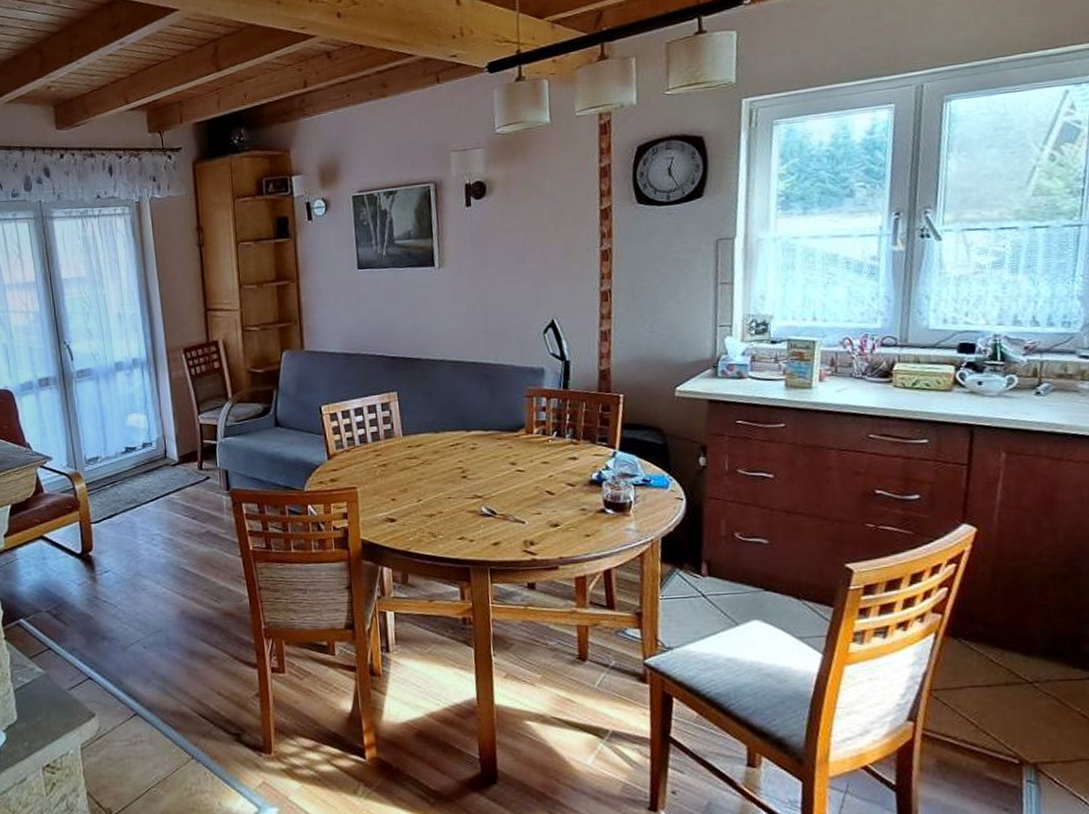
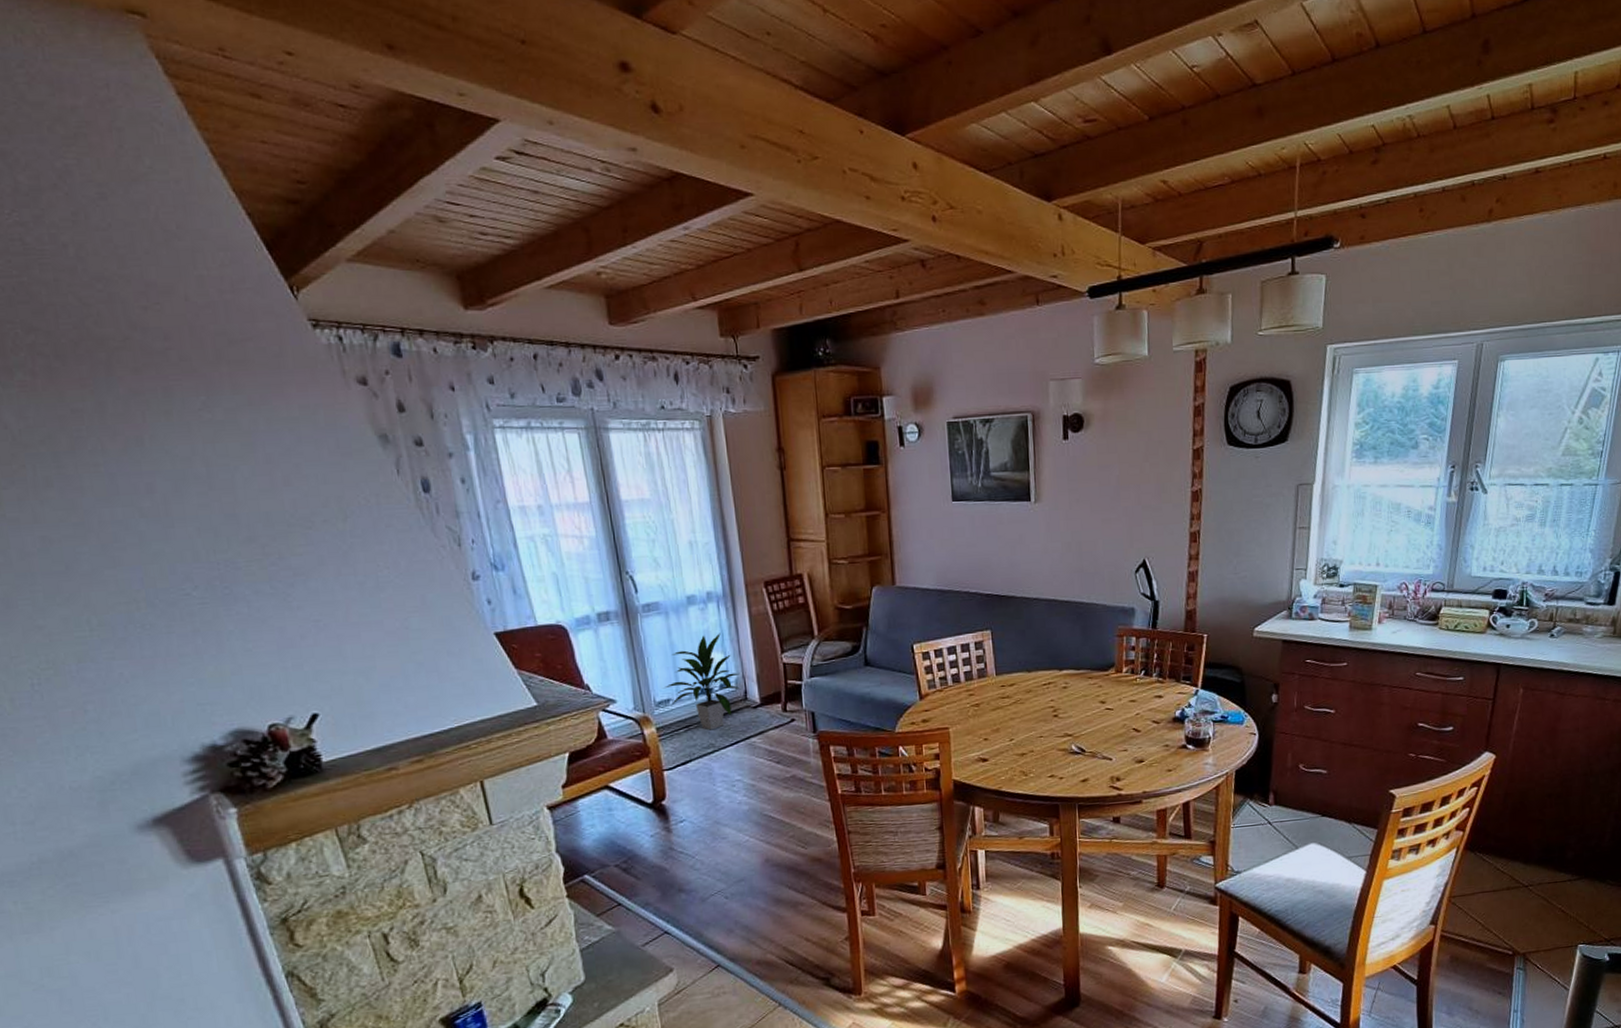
indoor plant: none [93,396,161,486] -> present [663,633,741,730]

